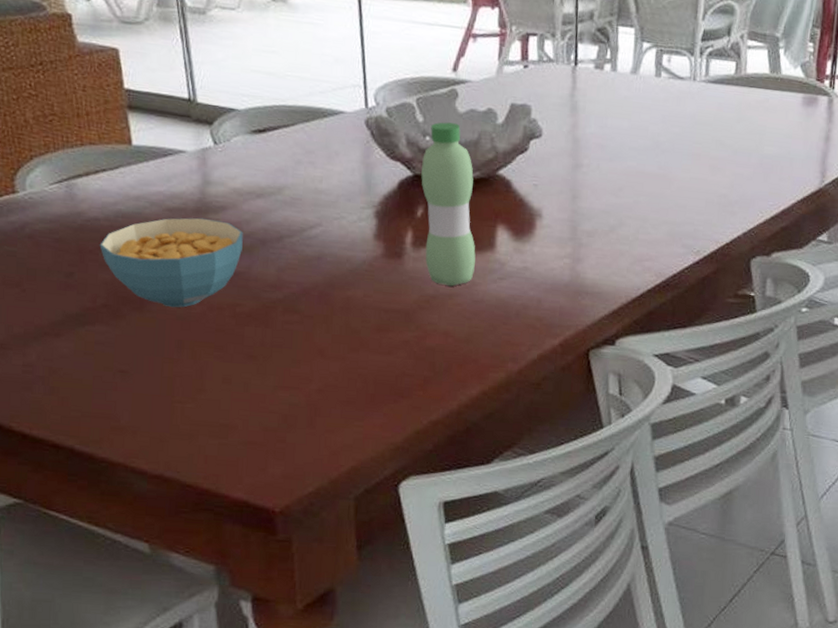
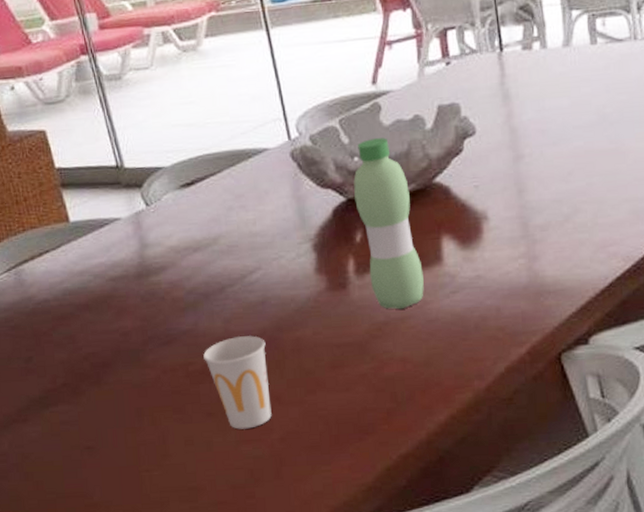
cereal bowl: present [99,217,243,308] -> none [52,281,187,377]
cup: none [252,286,316,376] -> present [203,335,272,429]

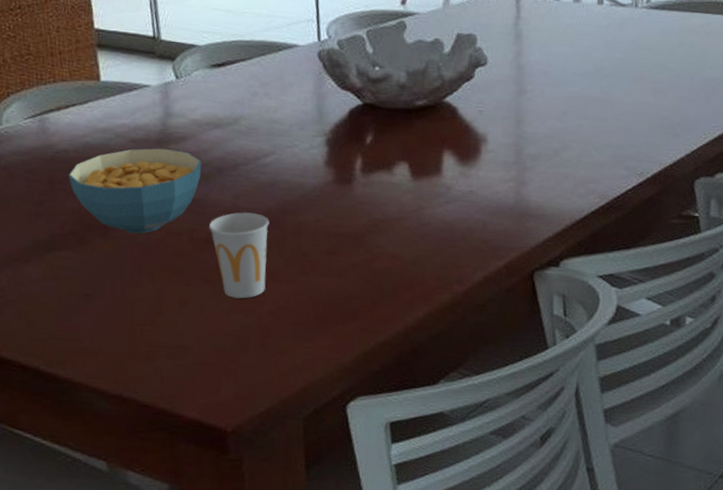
cereal bowl: none [52,281,187,377] -> present [68,148,202,234]
water bottle: present [353,137,424,310] -> none [370,52,423,211]

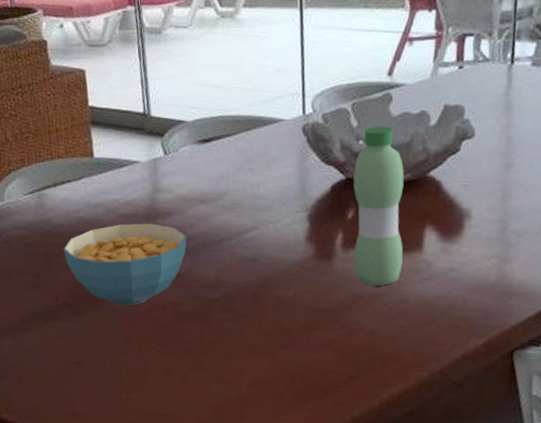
cup: present [209,212,269,299] -> none [193,286,250,371]
water bottle: none [370,52,423,211] -> present [353,126,404,287]

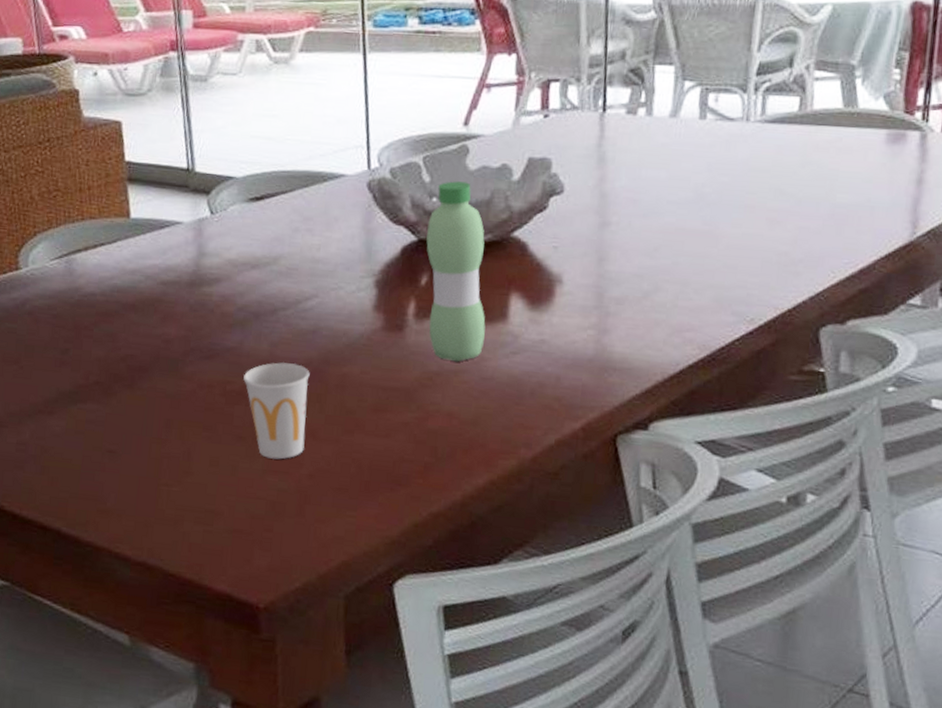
cereal bowl: present [63,223,187,306] -> none [94,291,237,385]
cup: none [193,286,250,371] -> present [243,362,310,460]

